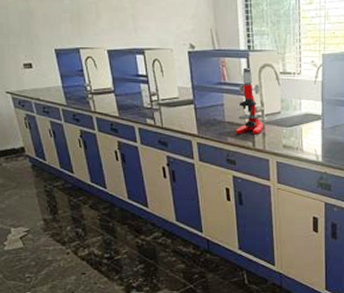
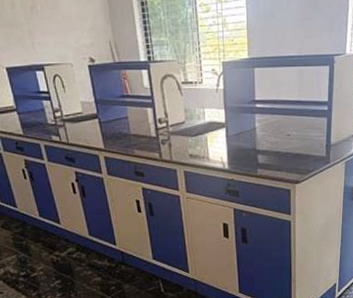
microscope: present [236,67,263,135] -> none [141,79,169,146]

